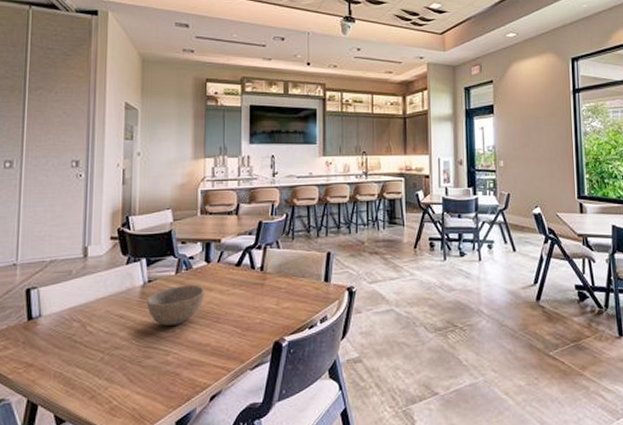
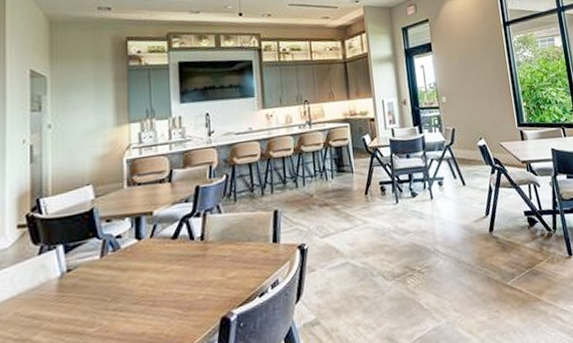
bowl: present [147,284,204,326] -> none [66,267,136,320]

